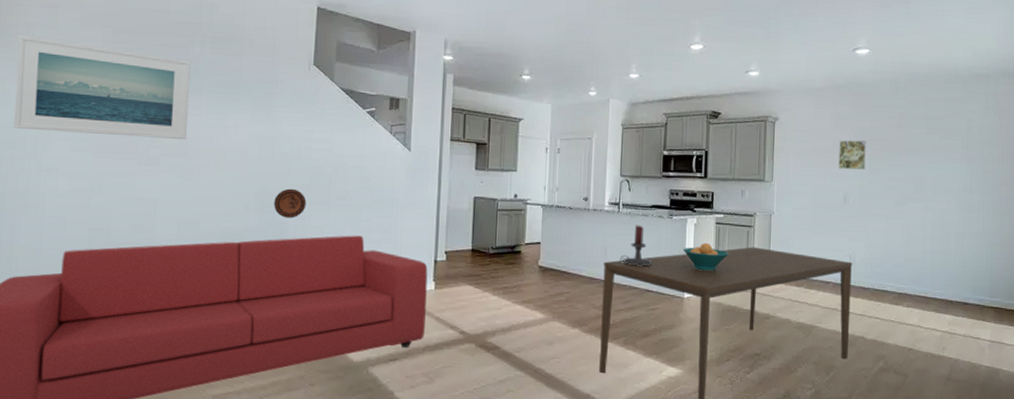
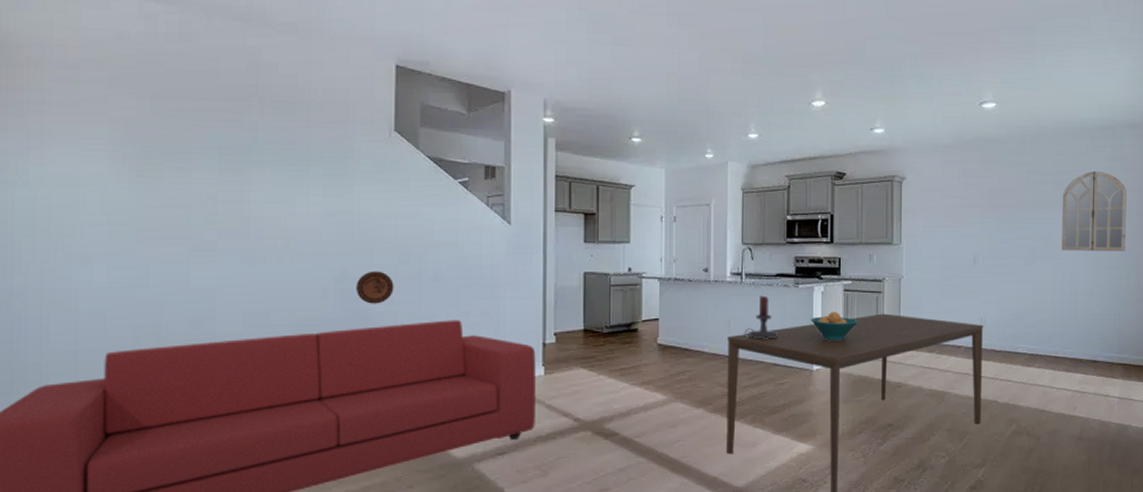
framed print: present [13,34,191,139] -> none [31,101,249,219]
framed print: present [838,140,866,170] -> none [967,198,995,230]
home mirror: none [933,117,1001,196] -> present [1061,172,1127,251]

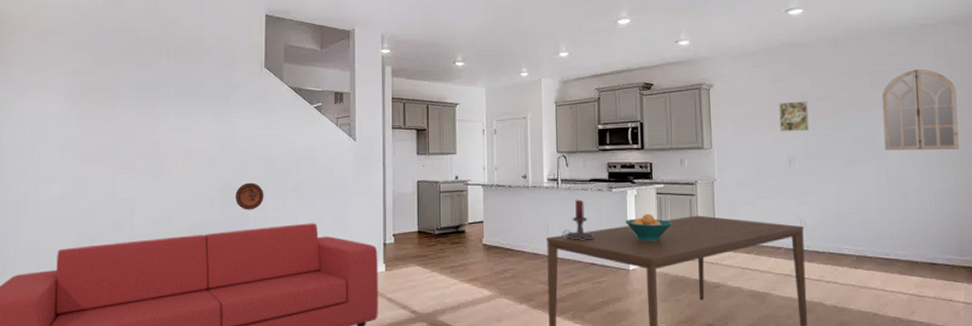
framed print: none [967,198,995,230] -> present [779,101,809,132]

